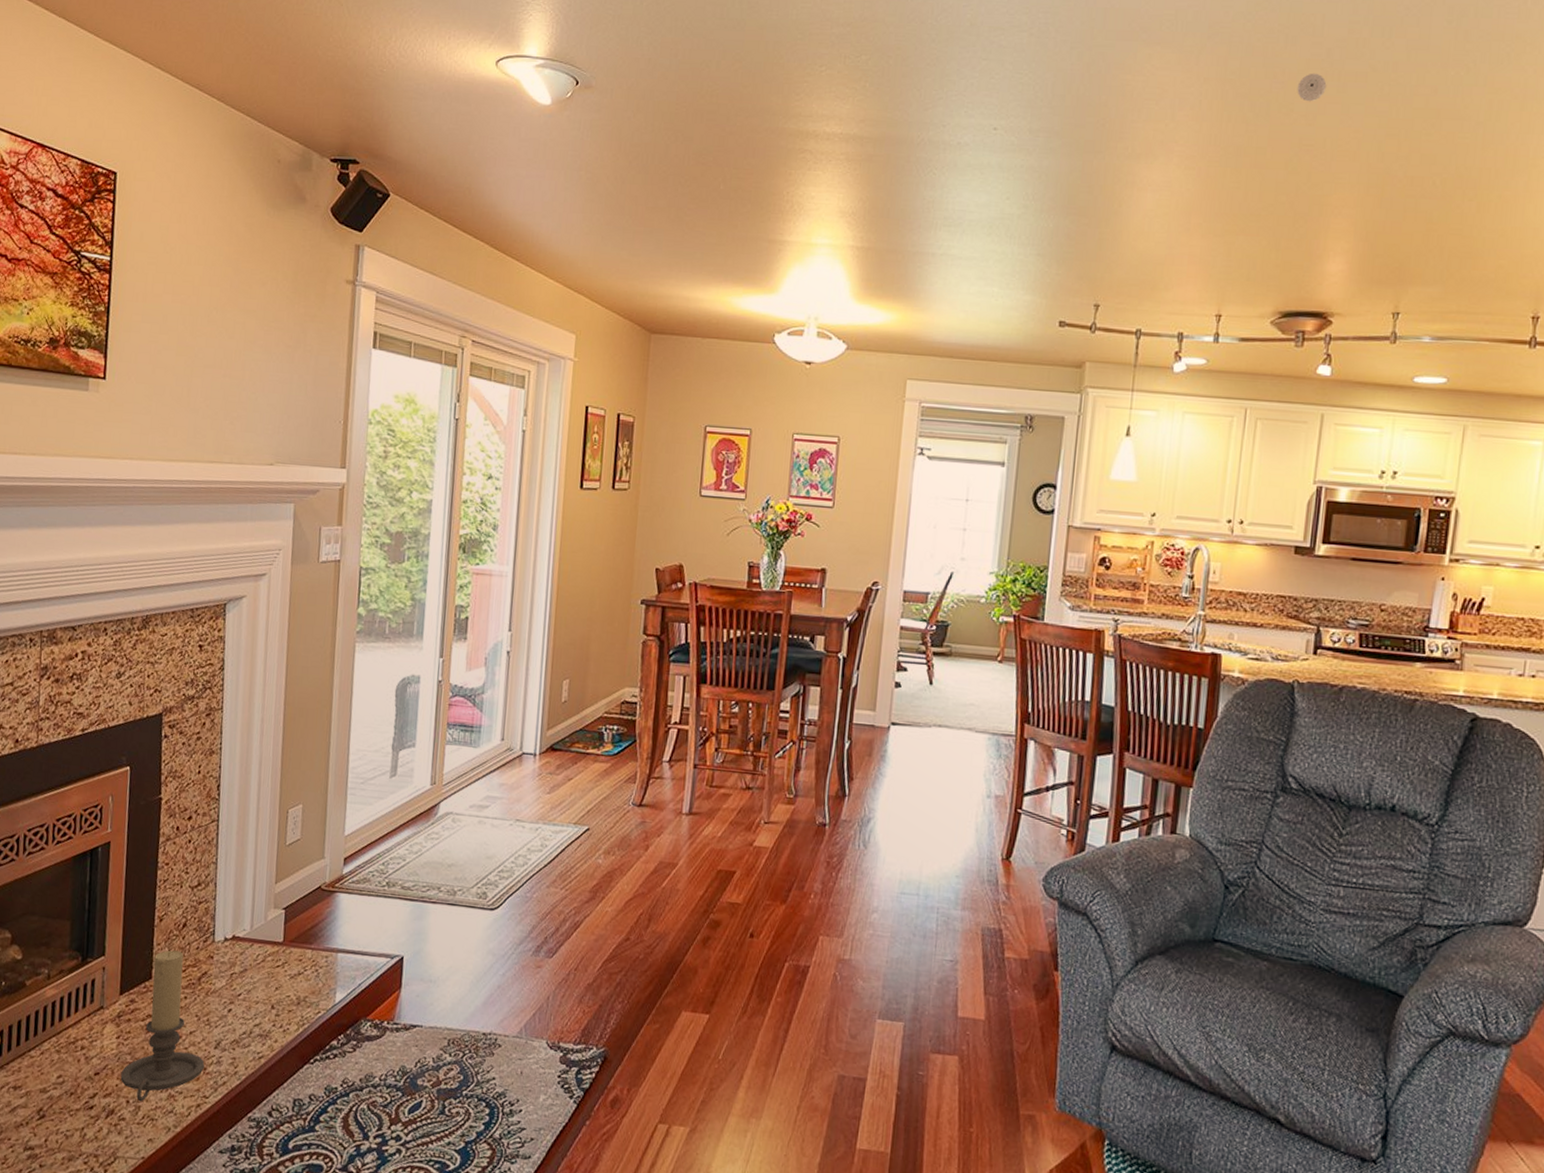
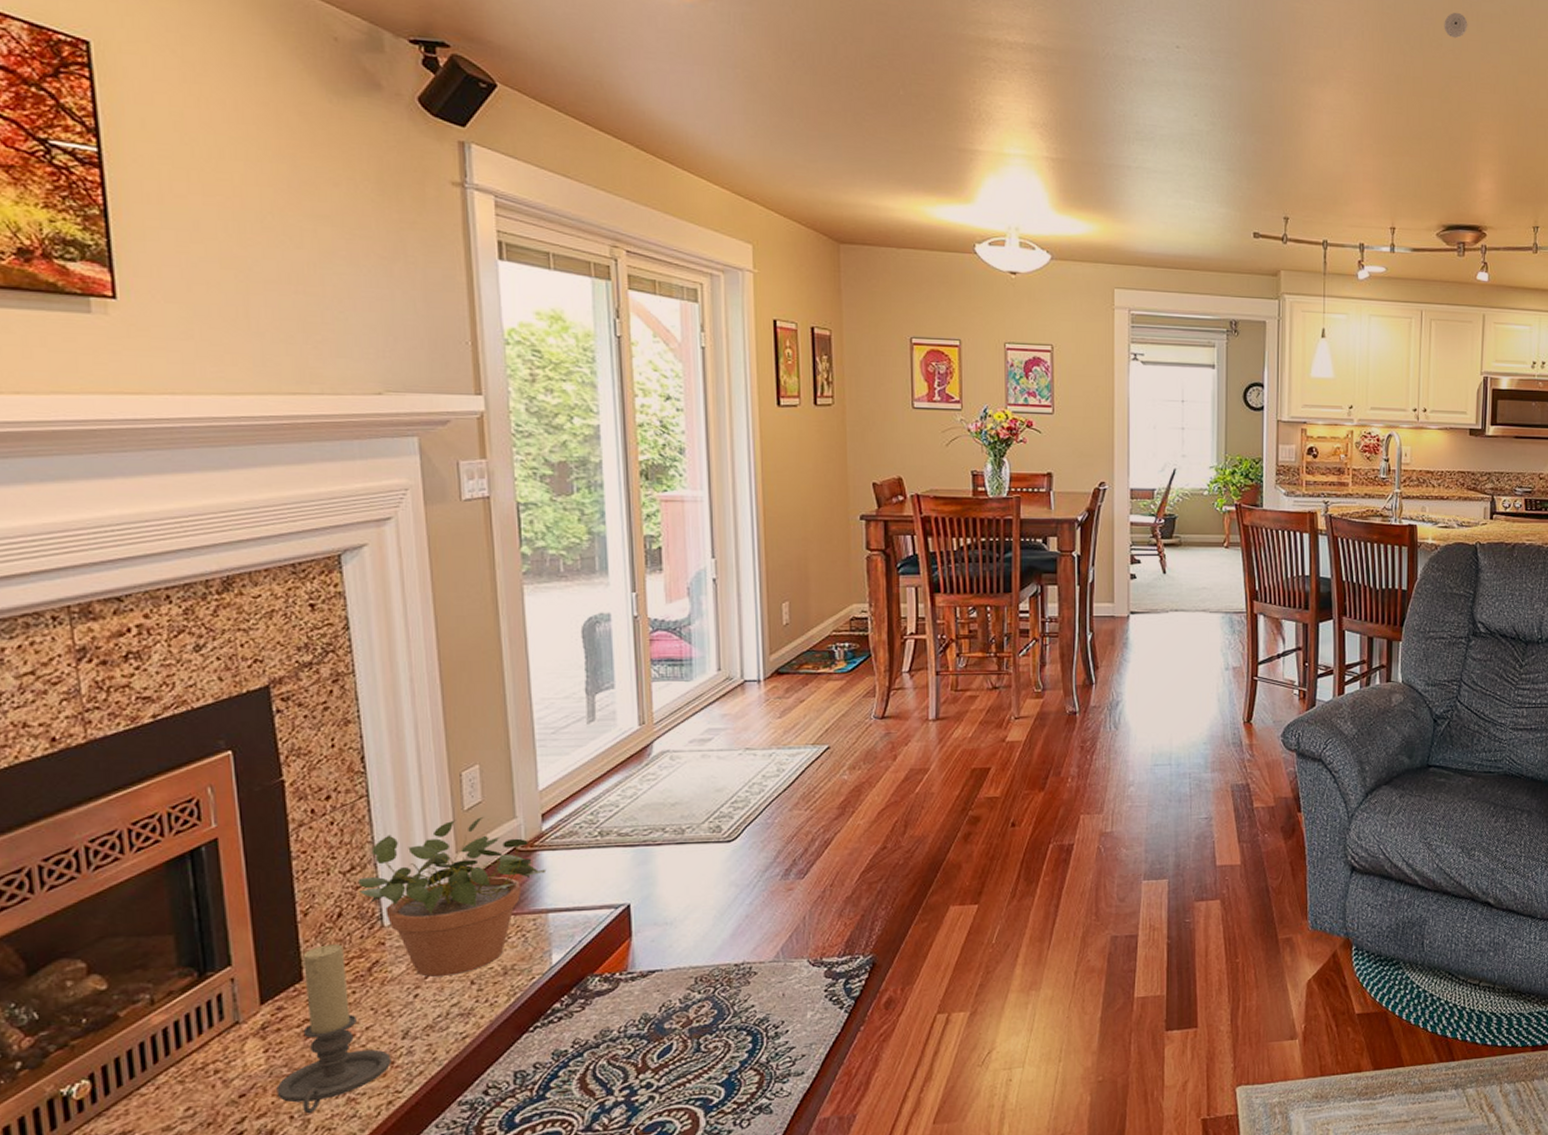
potted plant: none [200,852,342,997] -> present [357,817,547,977]

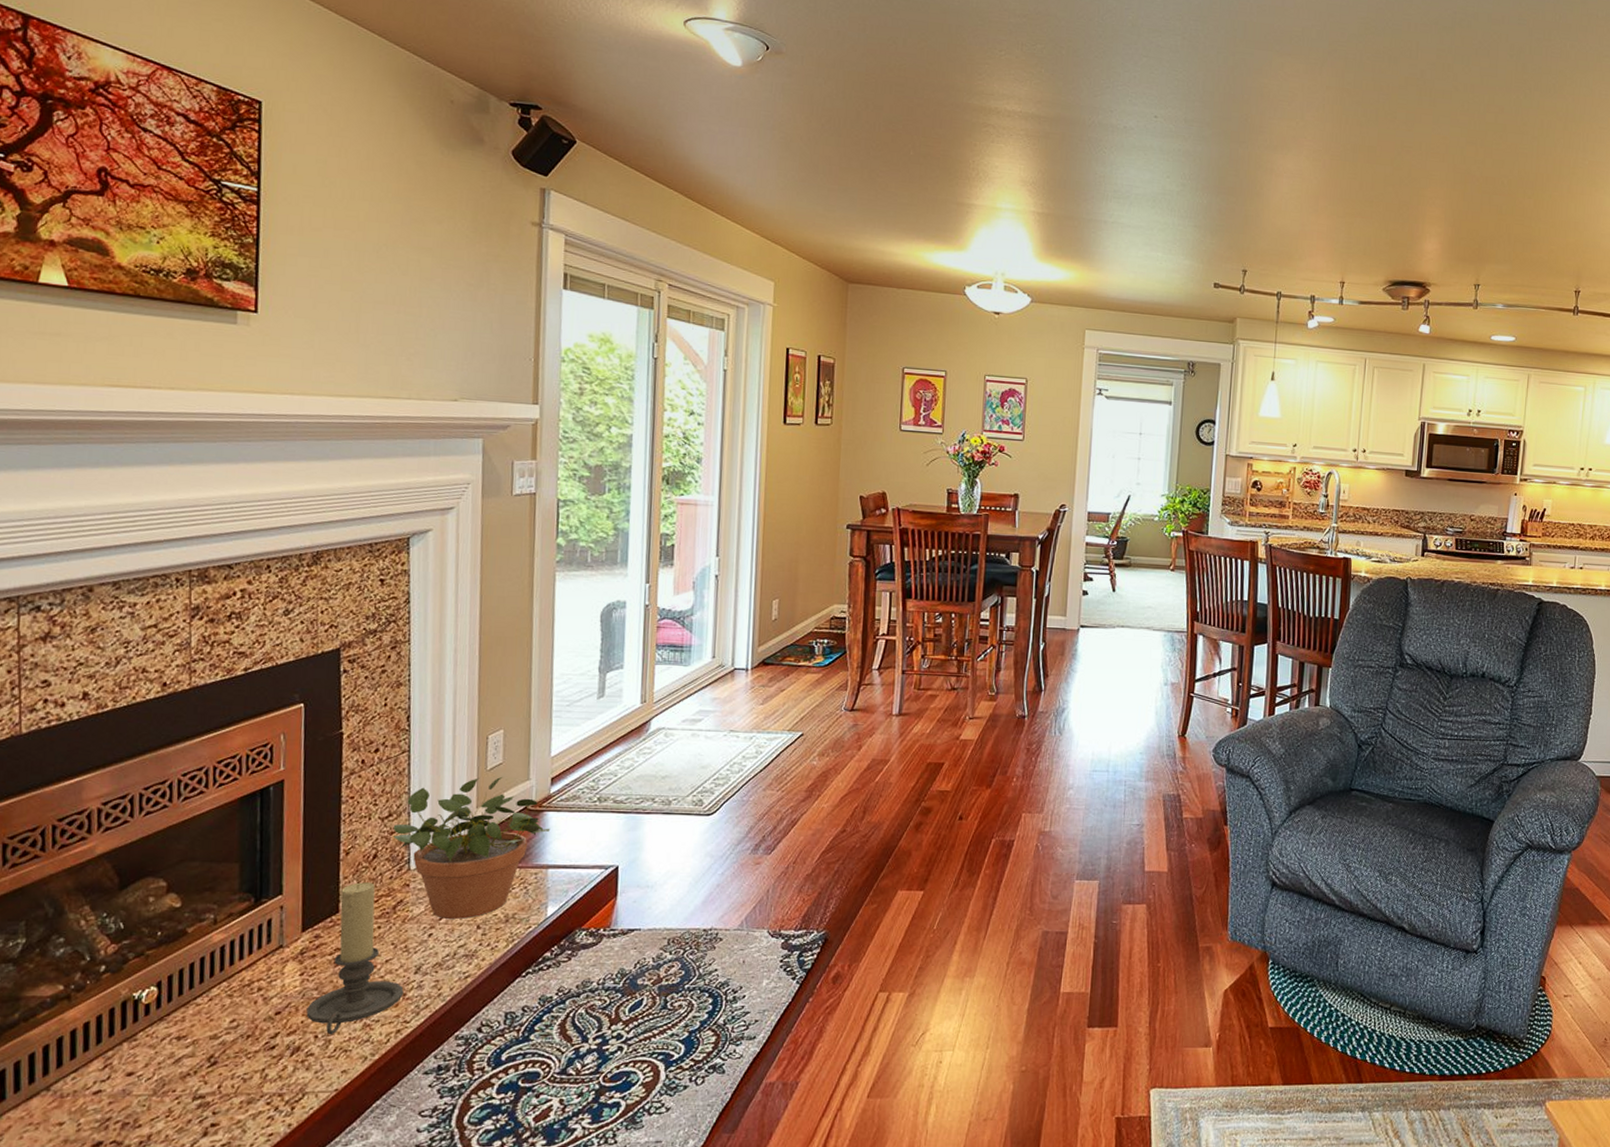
smoke detector: present [1444,12,1468,39] -> none [1399,88,1421,112]

